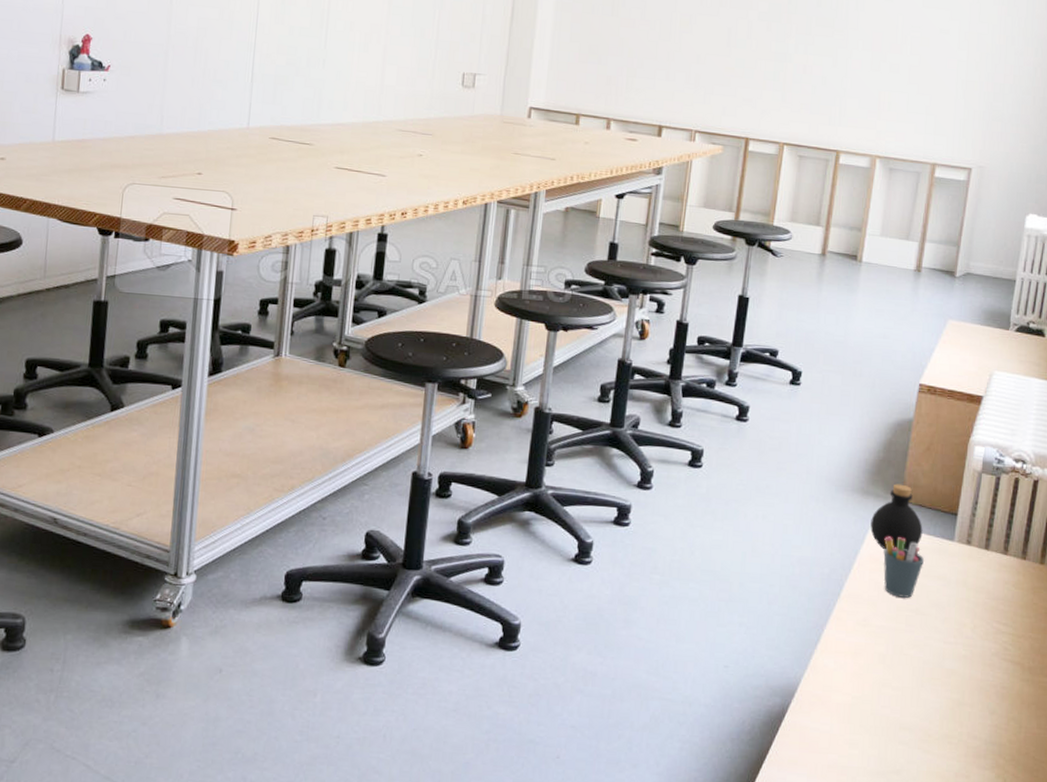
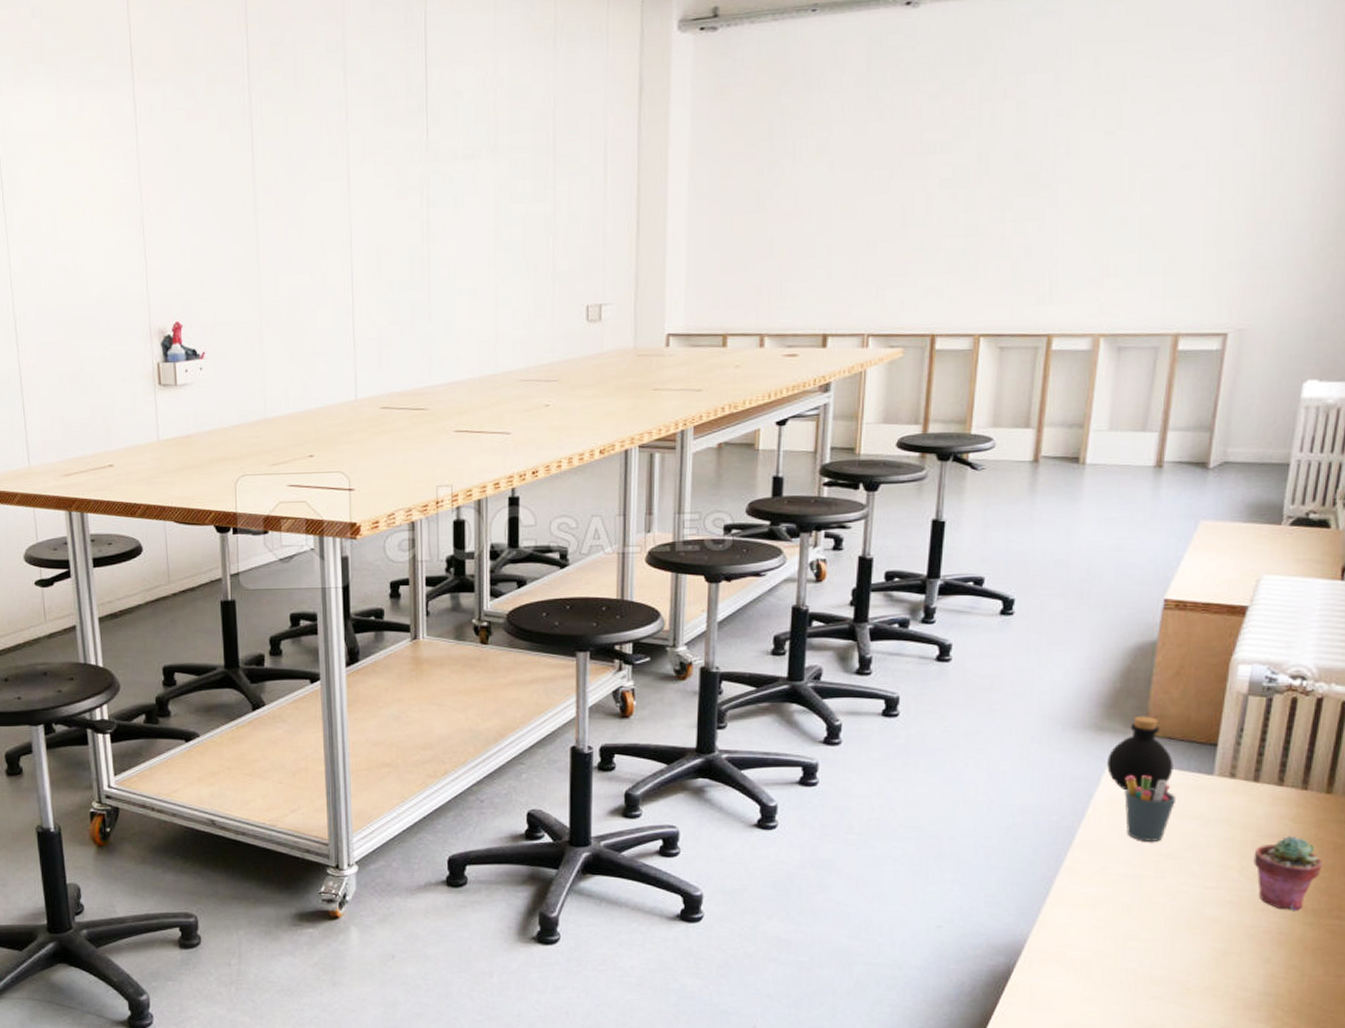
potted succulent: none [983,600,1037,668] -> present [1253,836,1323,911]

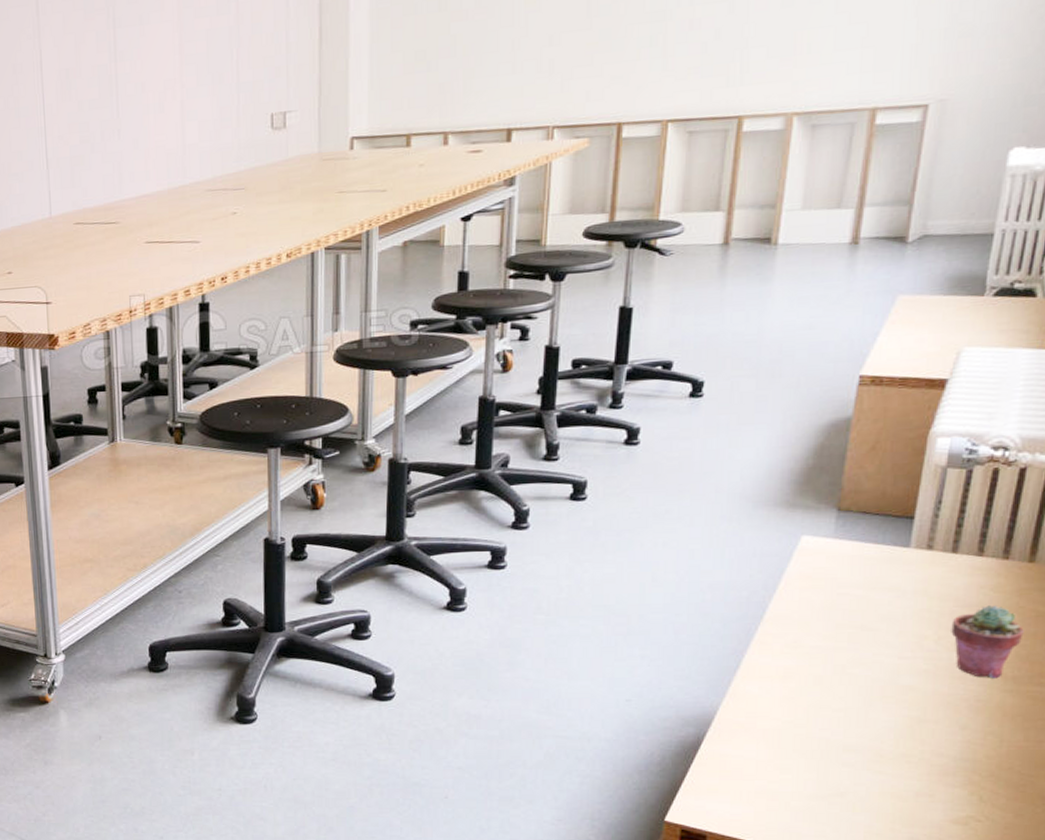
bottle: present [1107,716,1174,791] -> none [799,491,868,565]
pen holder: present [1124,775,1177,842] -> none [817,550,871,614]

